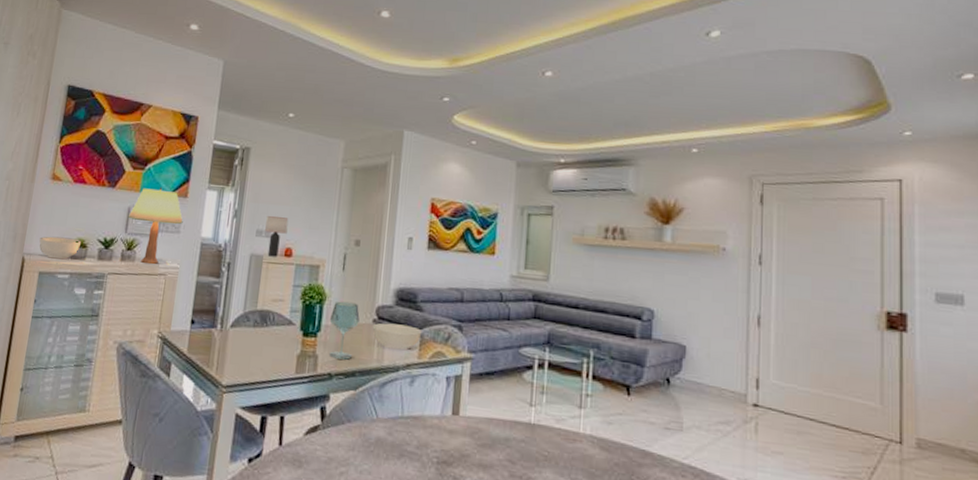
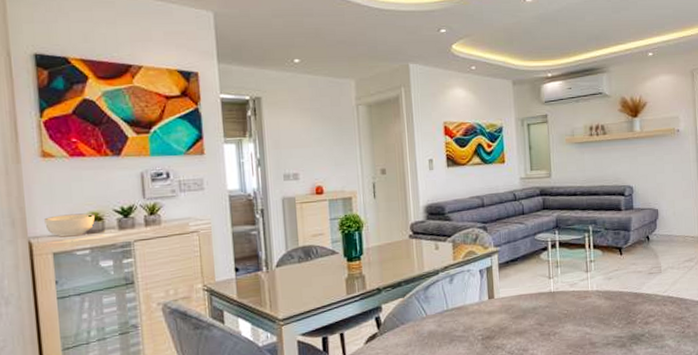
table lamp: present [127,187,183,265] -> none [142,148,205,225]
table lamp: present [264,215,289,257] -> none [291,158,315,197]
wine glass: present [328,301,360,360] -> none [369,224,397,275]
bowl: present [372,323,422,351] -> none [409,234,453,258]

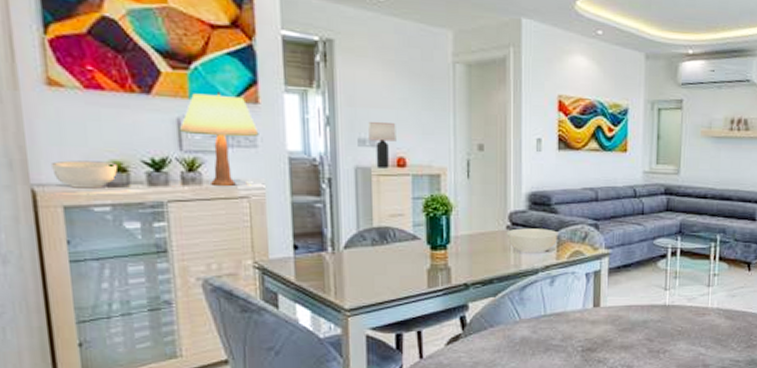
table lamp: none [142,148,205,225] -> present [179,91,259,187]
table lamp: none [291,158,315,197] -> present [367,121,396,169]
bowl: none [409,234,453,258] -> present [506,228,559,255]

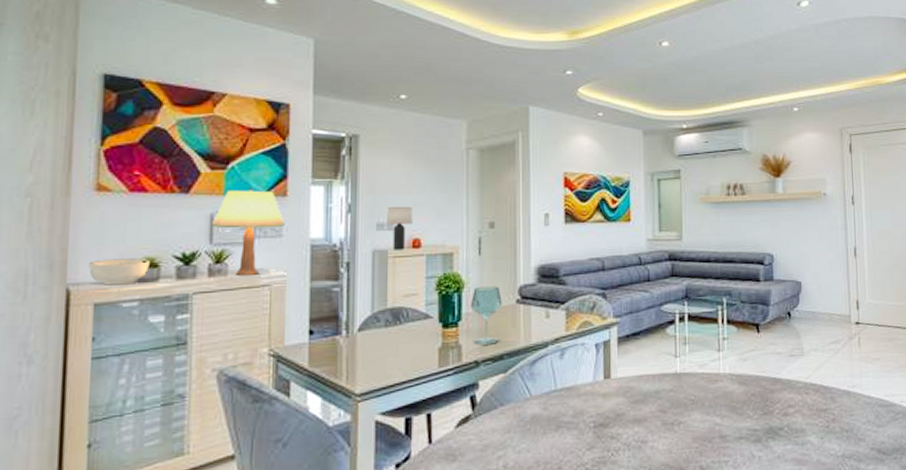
wine glass: none [459,210,492,268] -> present [470,286,502,345]
bowl: present [506,228,559,255] -> none [516,300,567,328]

